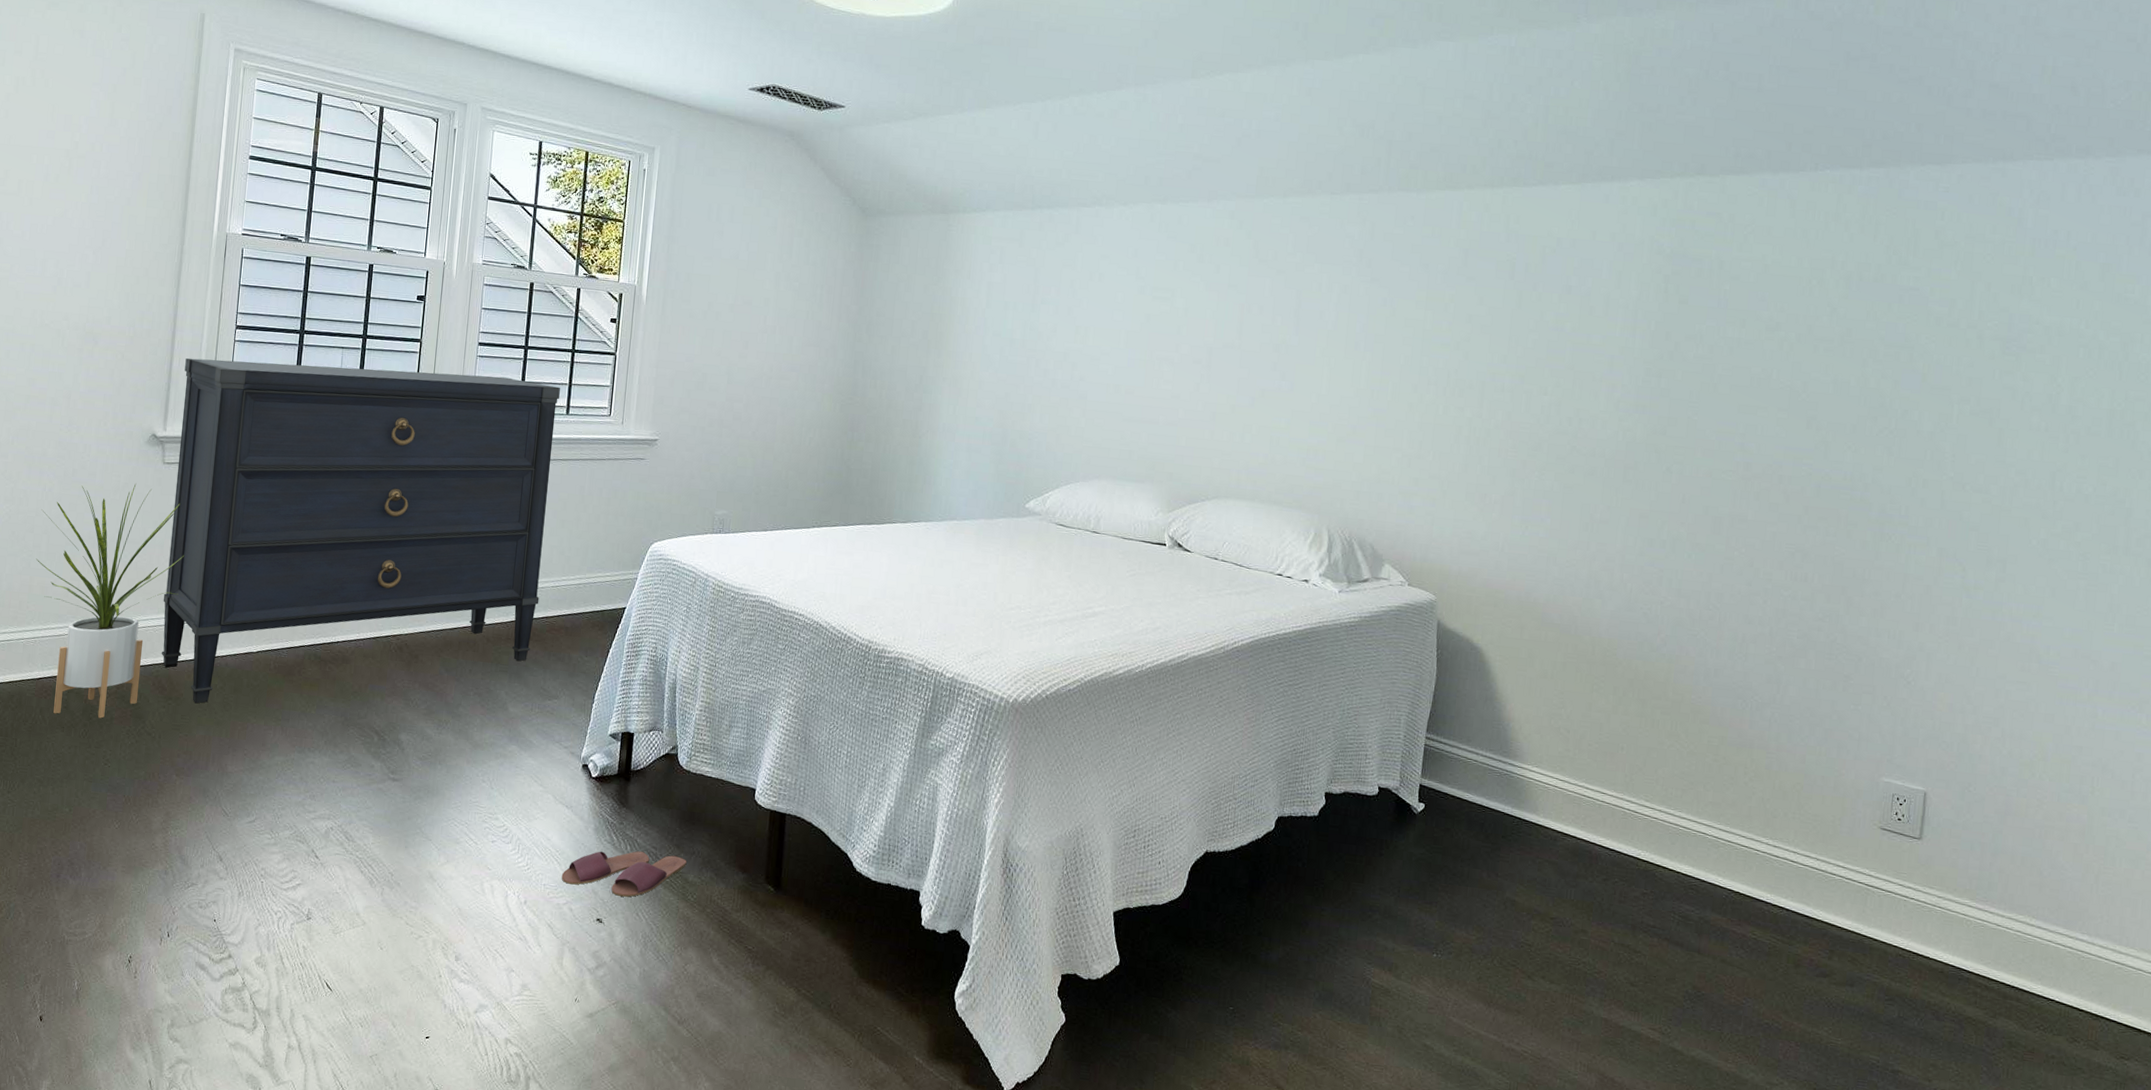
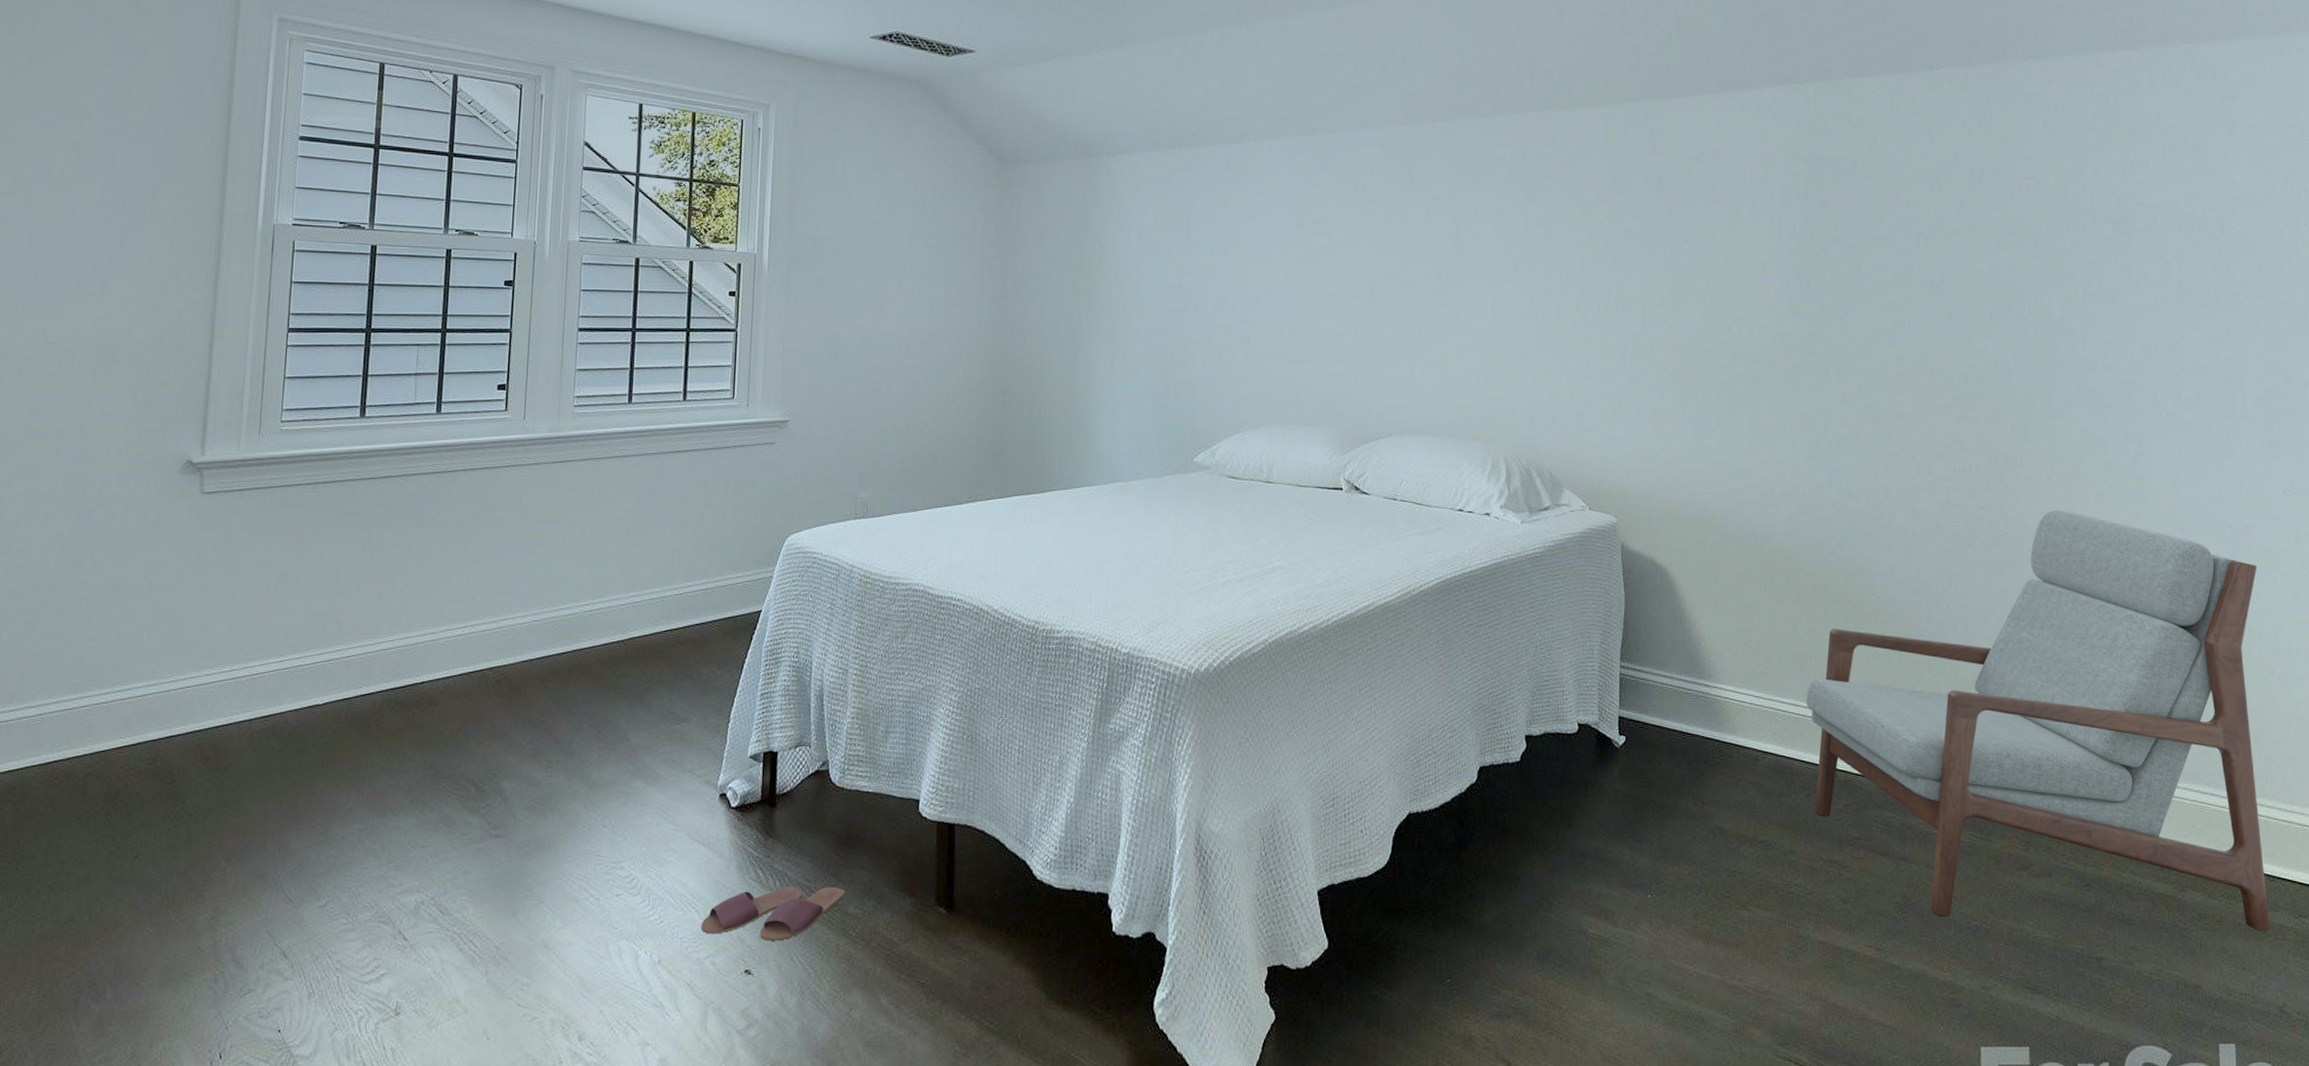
house plant: present [35,483,185,718] -> none [41,520,231,804]
dresser: present [161,358,560,704] -> none [204,364,675,773]
armchair: none [1610,628,2120,1067] -> present [1806,509,2270,930]

